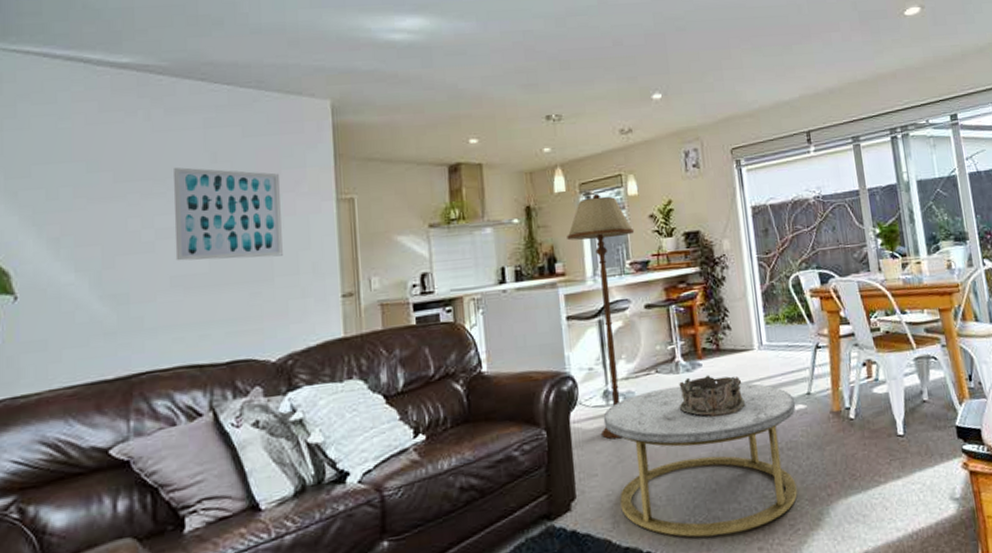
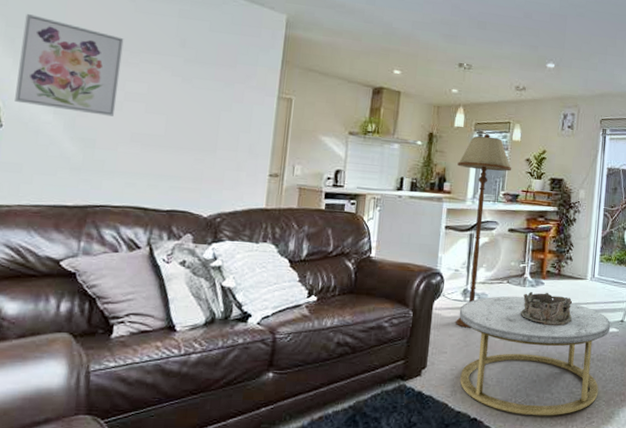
wall art: none [26,158,147,267] -> present [15,13,124,116]
wall art: present [174,167,283,261] -> none [138,44,235,134]

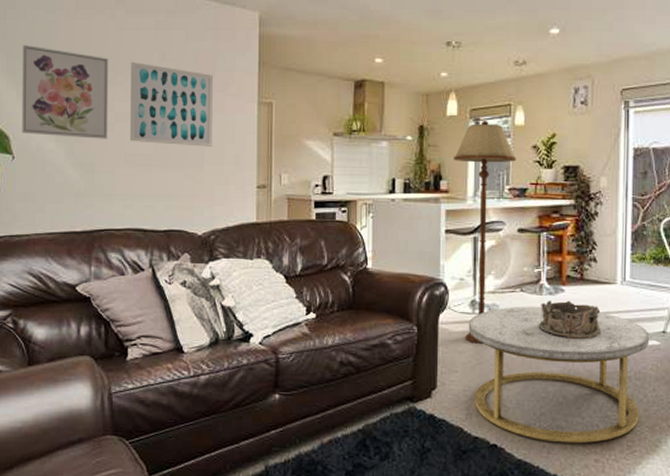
wall art: none [138,44,235,134] -> present [129,61,214,147]

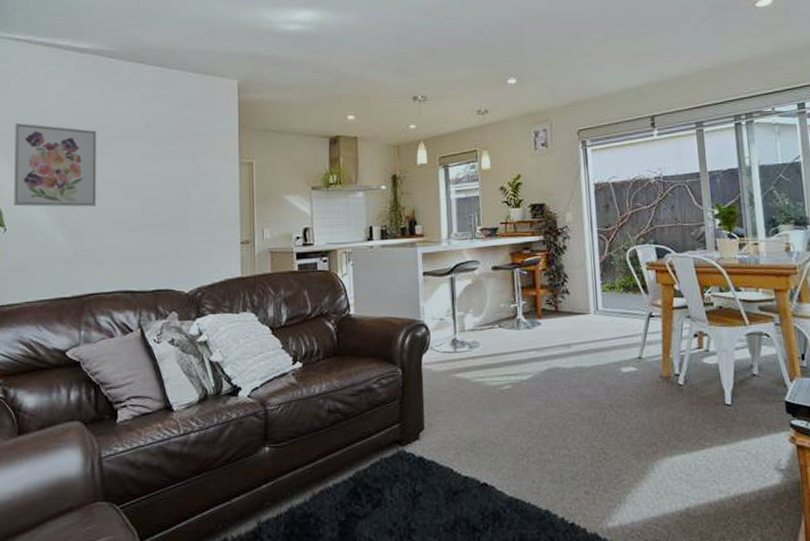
wall art: present [129,61,214,147] -> none [117,132,197,208]
floor lamp: present [454,121,517,344] -> none [426,167,486,382]
coffee table: present [468,306,650,444] -> none [451,340,627,477]
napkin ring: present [538,300,602,340] -> none [518,333,580,372]

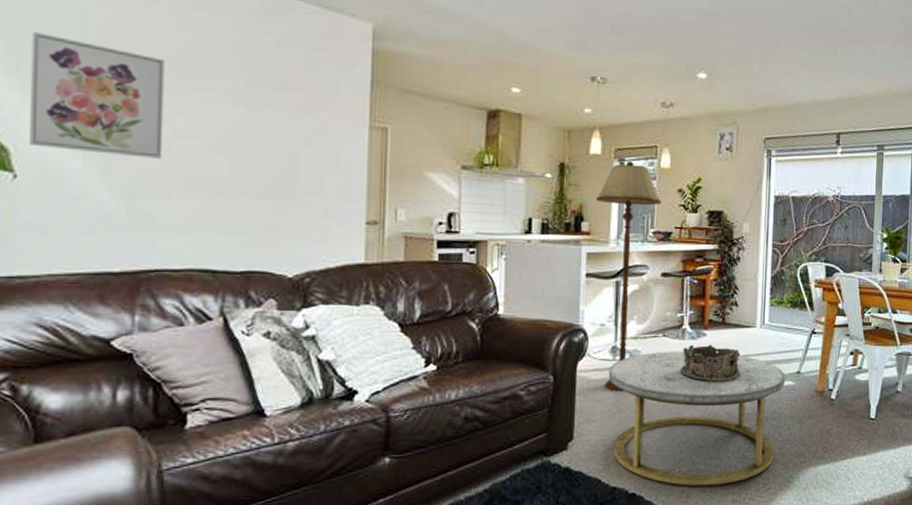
floor lamp: none [426,167,486,382] -> present [596,161,662,391]
coffee table: none [451,340,627,477] -> present [608,351,786,486]
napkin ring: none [518,333,580,372] -> present [680,344,741,383]

